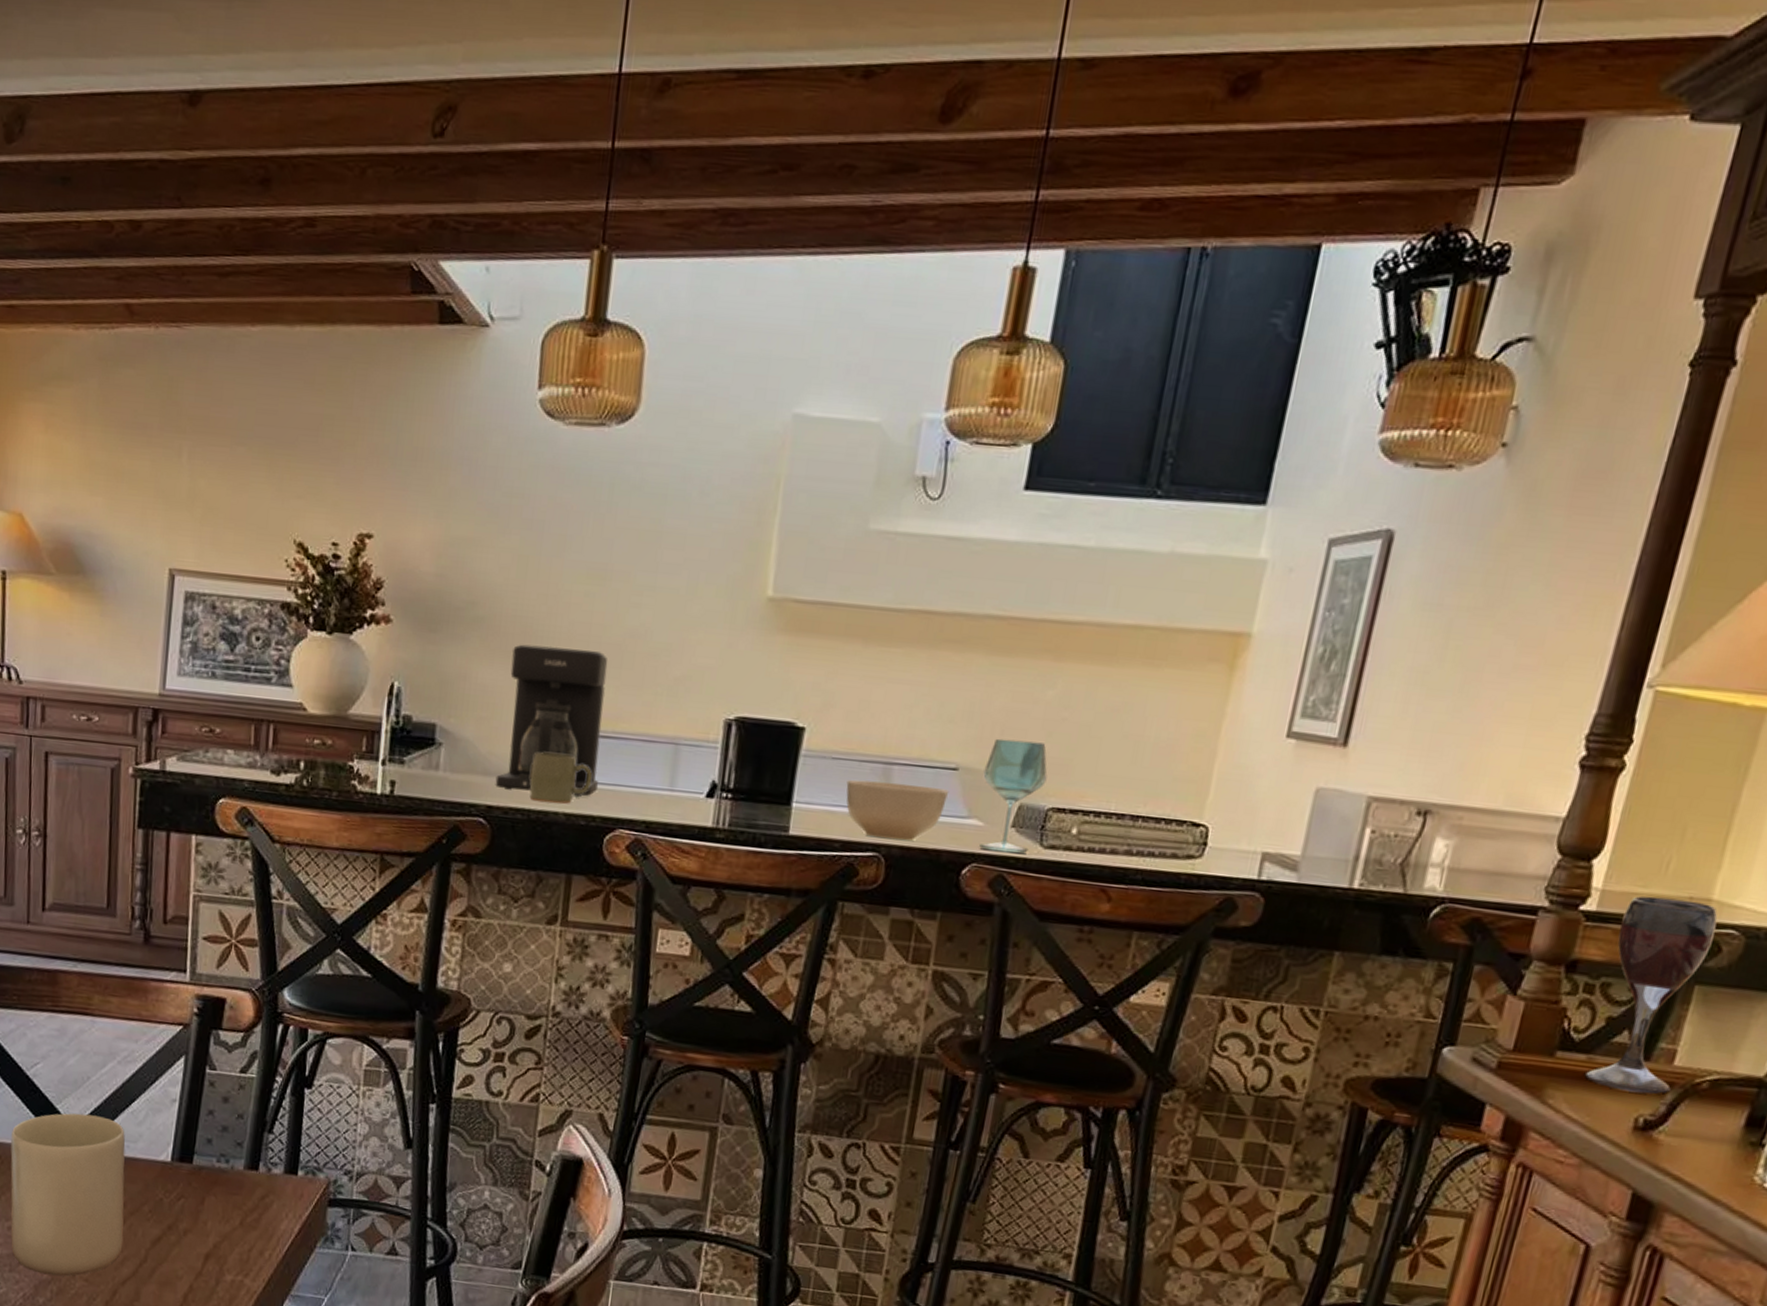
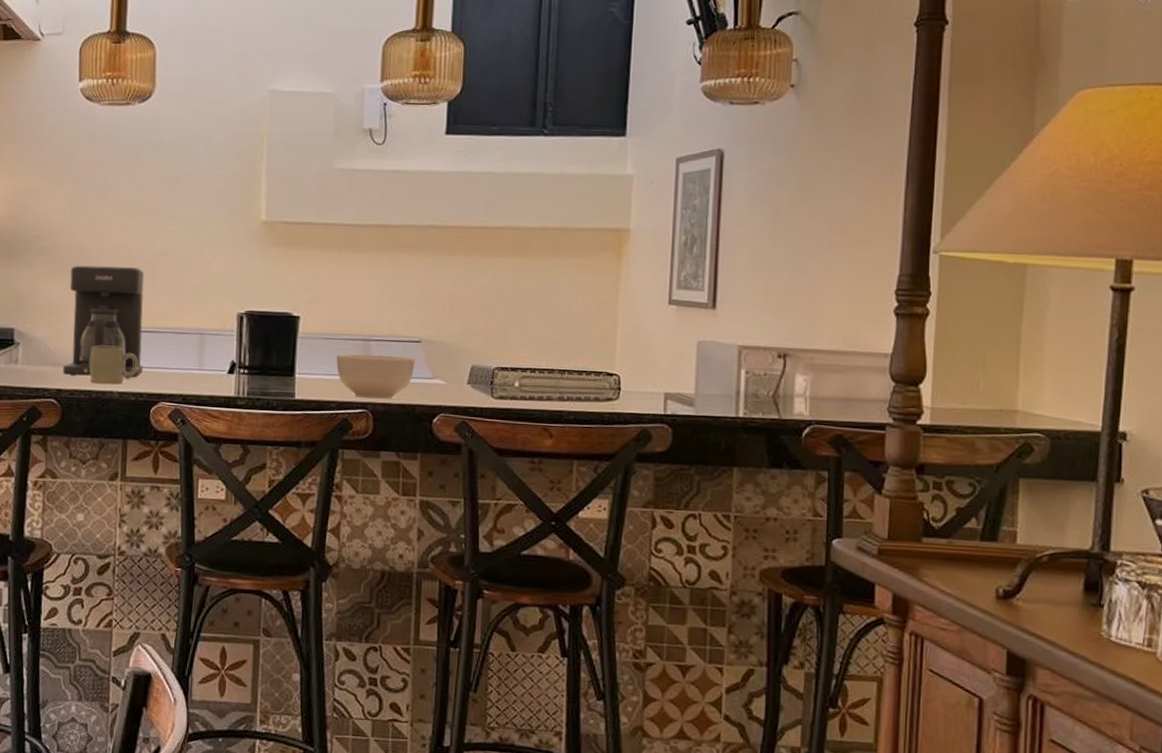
wine glass: present [979,738,1048,854] -> none [441,317,490,404]
cup: present [1583,896,1718,1095] -> none [948,410,1025,569]

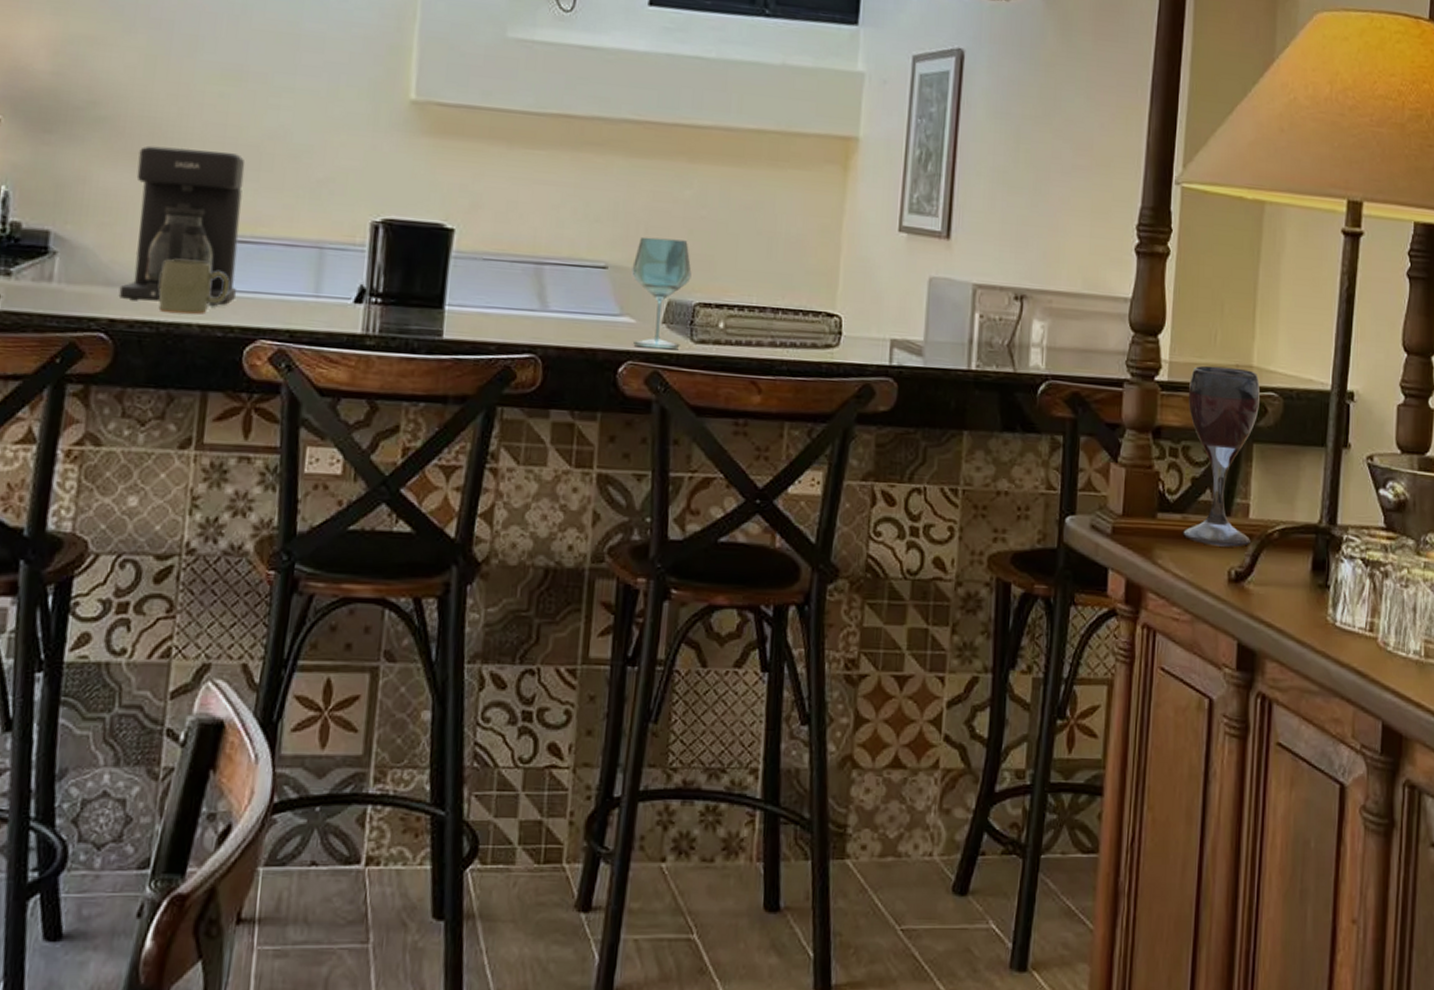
bowl: present [336,354,416,399] -> none [498,280,601,341]
wine glass: none [441,317,490,404] -> present [631,236,692,350]
cup: none [948,410,1025,569] -> present [1182,365,1260,548]

